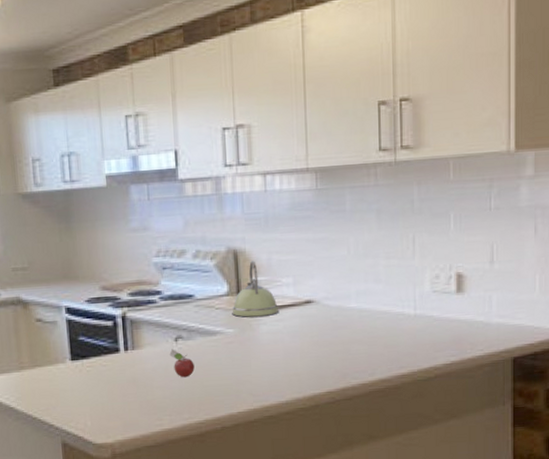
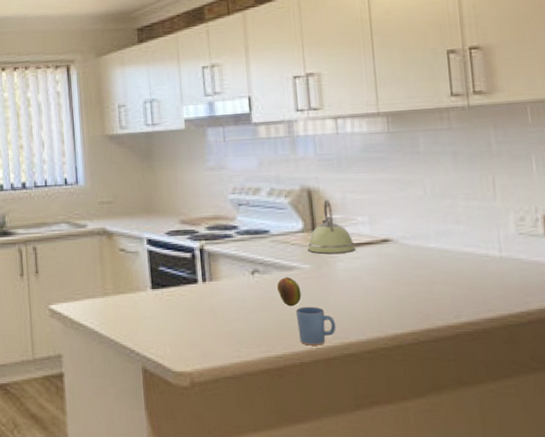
fruit: present [169,349,195,378] -> none [246,282,272,311]
fruit: none [200,342,225,372] -> present [276,277,302,307]
mug: none [218,371,258,410] -> present [295,306,336,346]

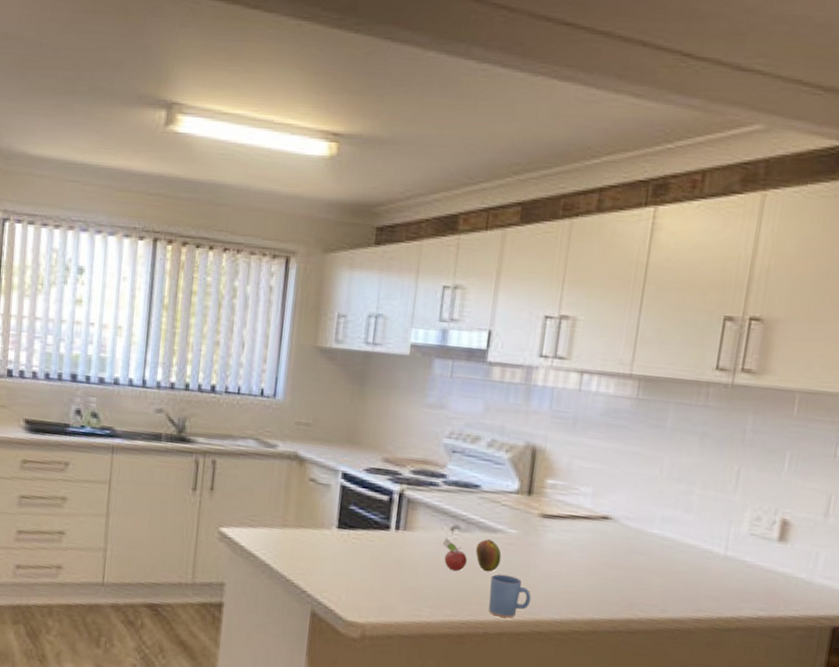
fruit: none [246,282,272,311] -> present [442,538,467,572]
kettle: present [307,199,356,254] -> none [518,461,571,524]

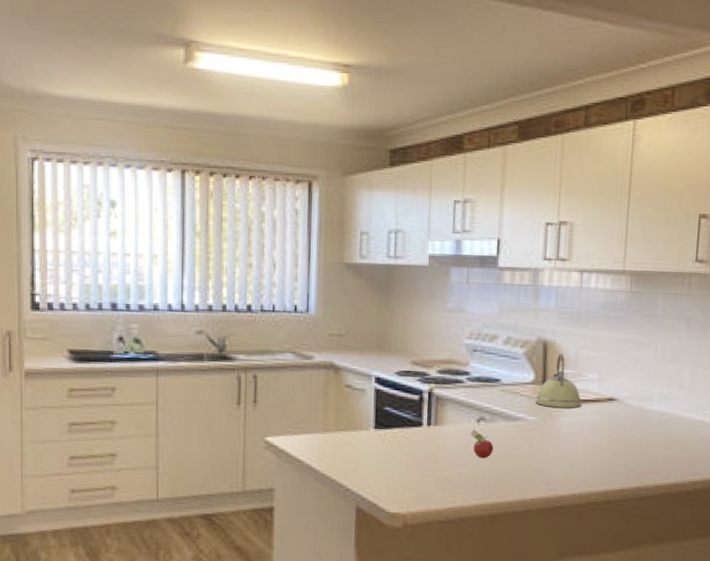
fruit: present [475,539,502,572] -> none [500,427,523,457]
mug: present [488,574,531,618] -> none [515,457,552,496]
kettle: none [518,461,571,524] -> present [535,353,582,408]

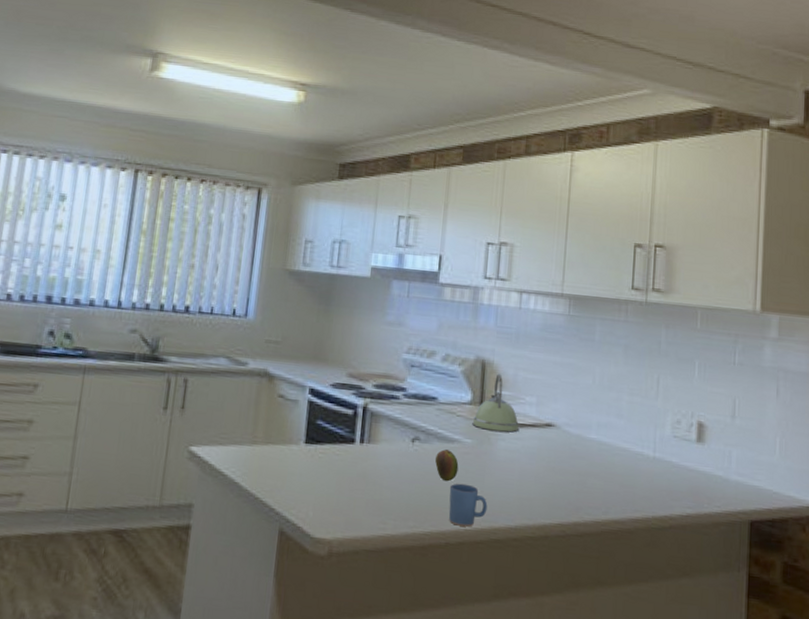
fruit: present [470,429,493,459] -> none [404,449,428,483]
fruit: none [500,427,523,457] -> present [434,449,459,482]
mug: none [515,457,552,496] -> present [448,483,488,527]

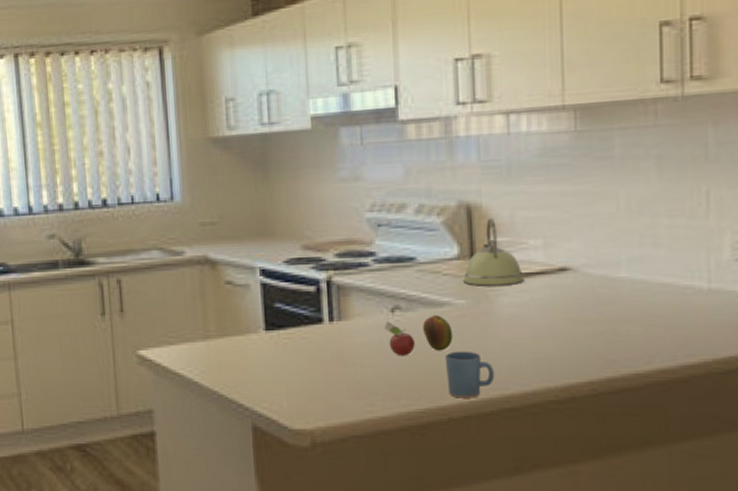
fruit: none [404,449,428,483] -> present [384,321,415,357]

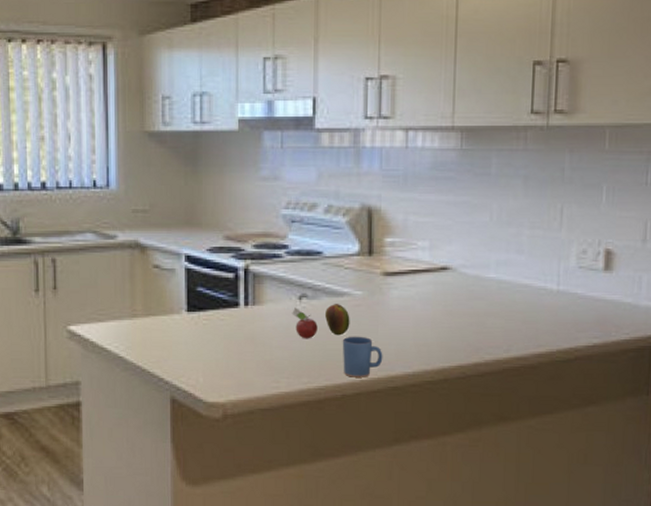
kettle: present [463,217,525,286] -> none [361,220,413,280]

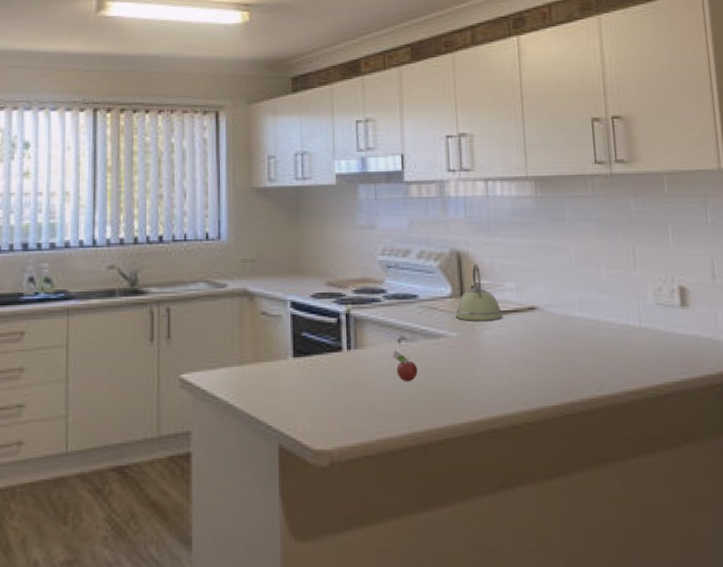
fruit: present [324,304,350,336] -> none [423,346,448,378]
mug: present [342,336,383,378] -> none [441,377,482,420]
kettle: none [361,220,413,280] -> present [455,263,503,321]

